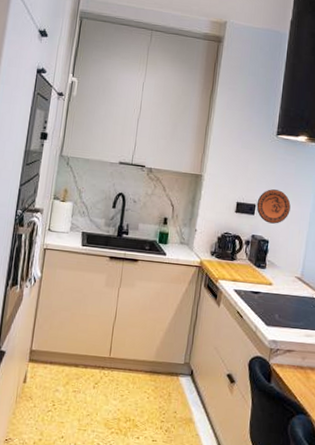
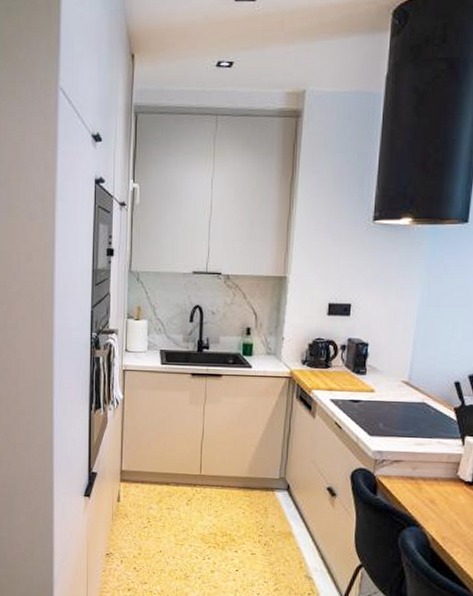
decorative plate: present [256,189,291,224] -> none [352,285,393,324]

